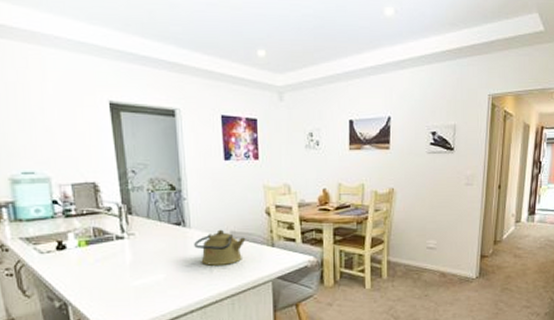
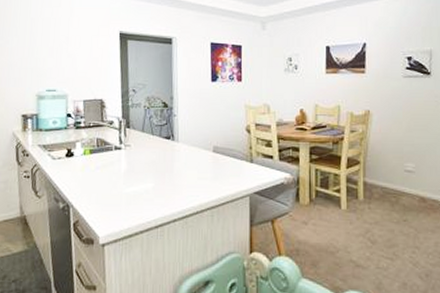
kettle: present [194,229,246,266] -> none [181,144,227,178]

